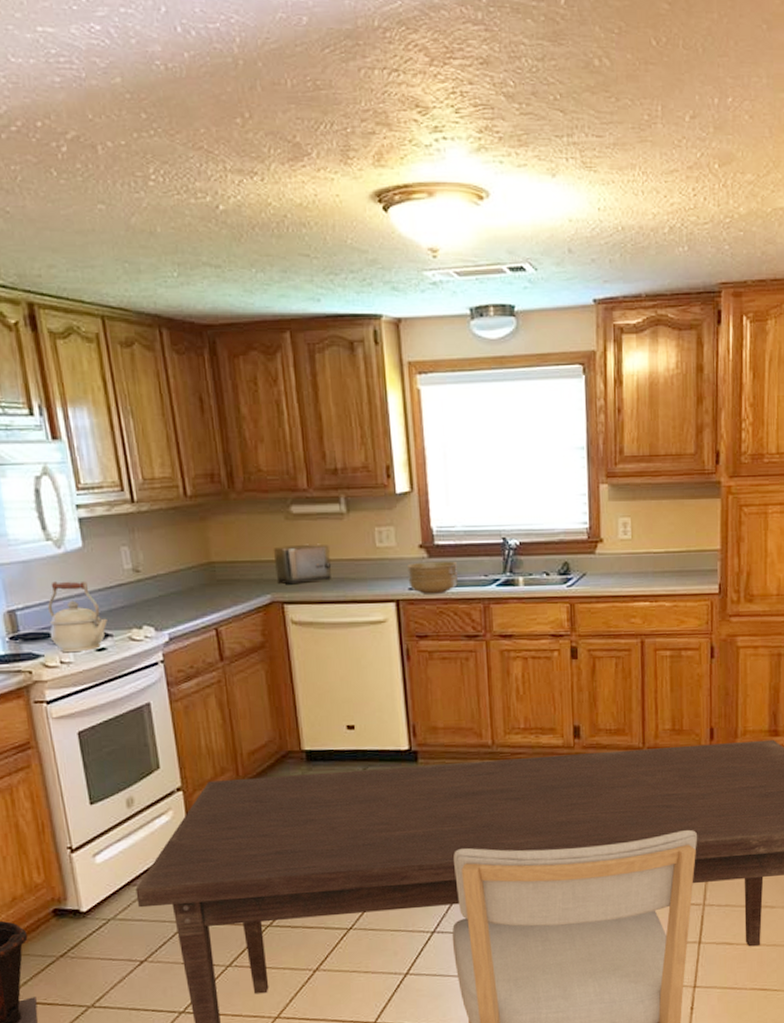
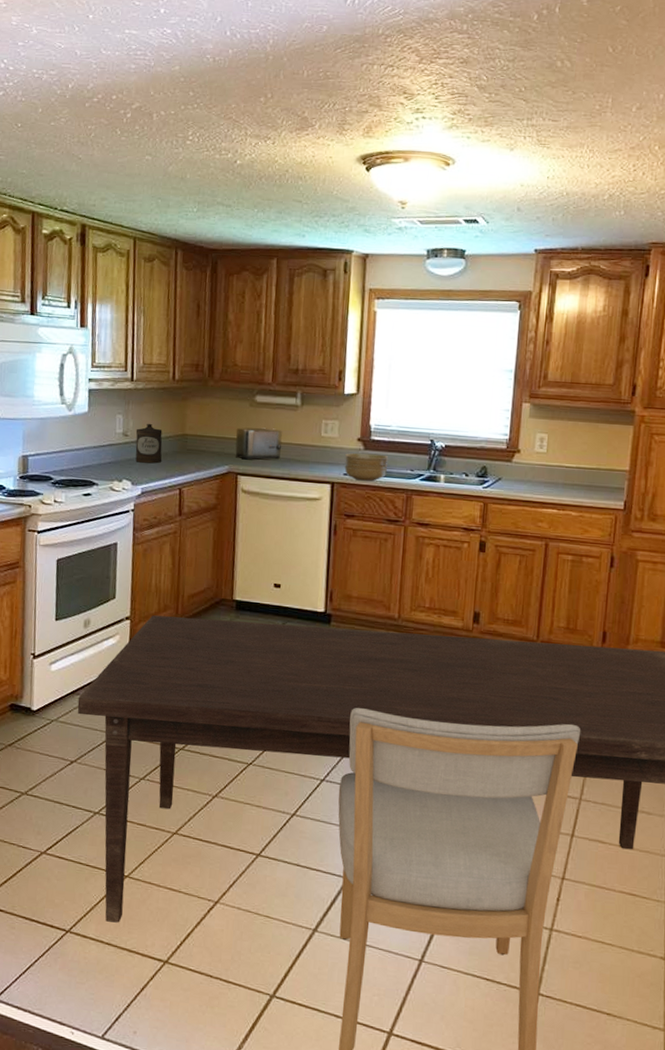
kettle: present [48,580,108,653] -> none [50,436,96,495]
canister: none [148,553,187,603] -> present [135,423,163,464]

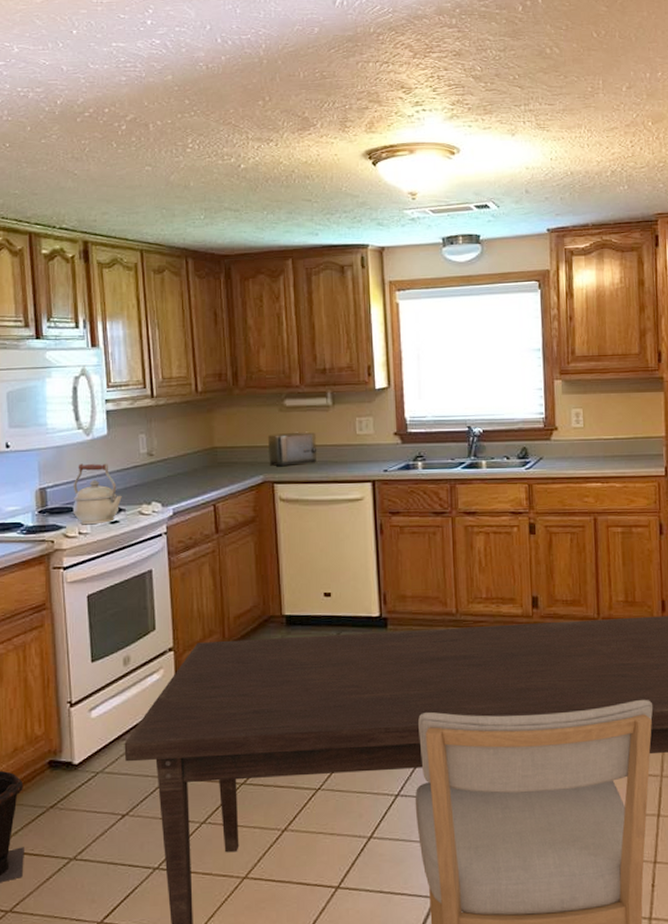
kettle: none [50,436,96,495] -> present [73,463,122,525]
canister: present [135,423,163,464] -> none [161,439,191,482]
bowl: present [344,452,388,482] -> none [383,446,428,477]

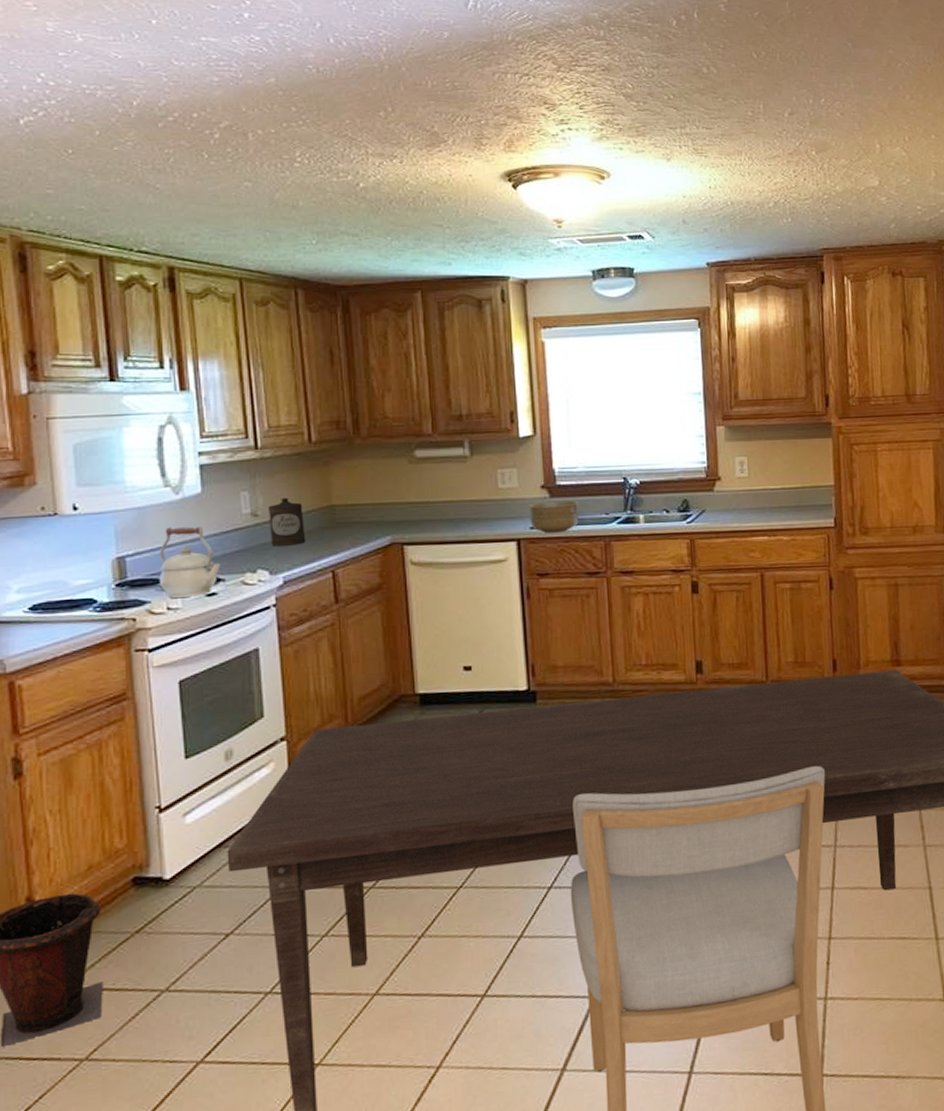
canister: none [161,439,191,482] -> present [267,497,305,546]
toaster: present [267,431,317,467] -> none [395,485,454,526]
bowl: none [383,446,428,477] -> present [529,500,580,534]

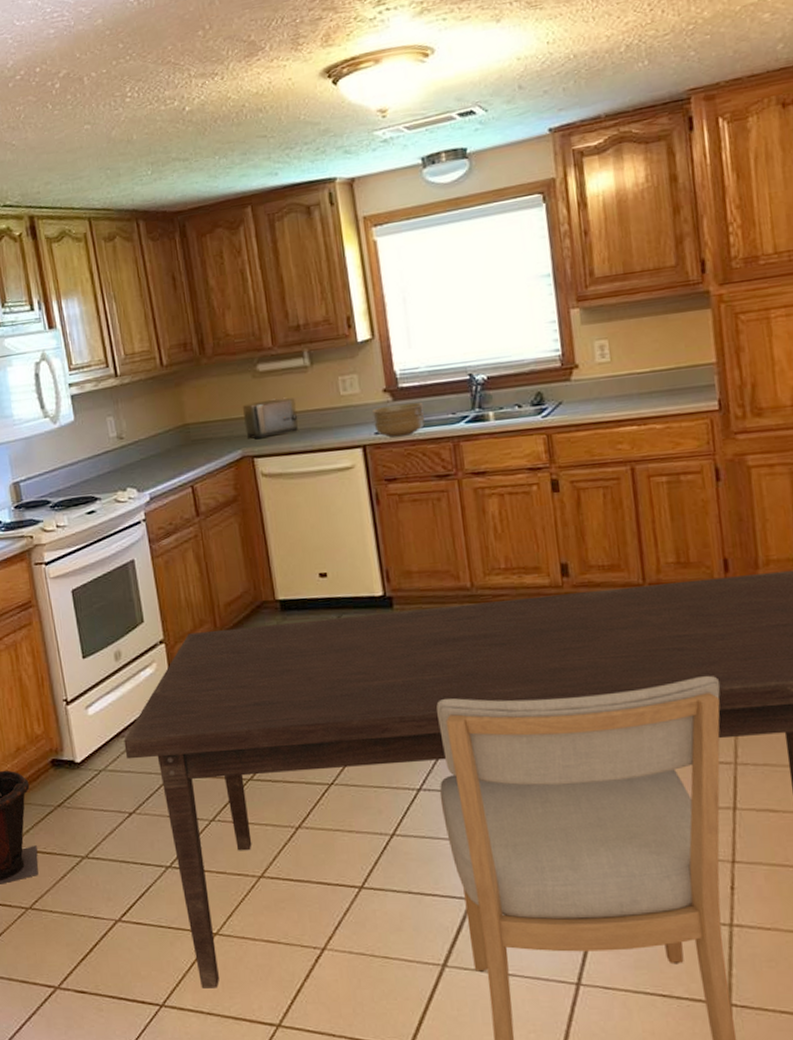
kettle: present [159,526,220,599] -> none [46,450,96,518]
canister: present [267,497,305,546] -> none [130,419,165,466]
toaster: none [395,485,454,526] -> present [242,397,299,439]

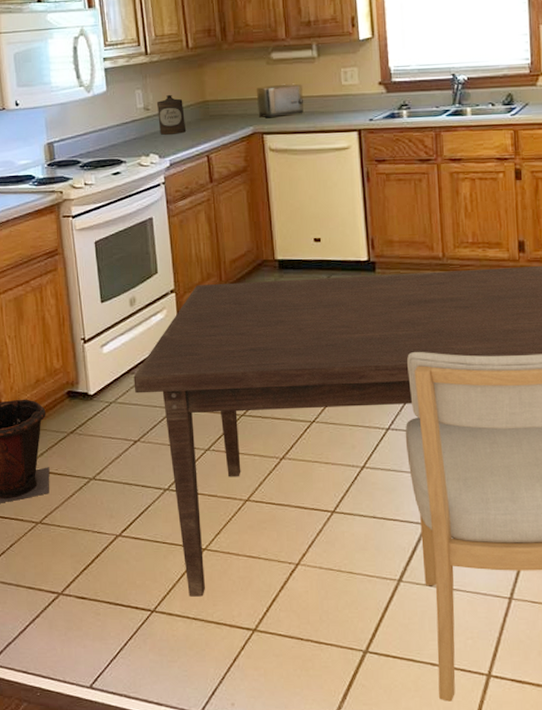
canister: none [130,419,165,466] -> present [156,94,186,135]
bowl: present [372,402,425,439] -> none [368,95,413,125]

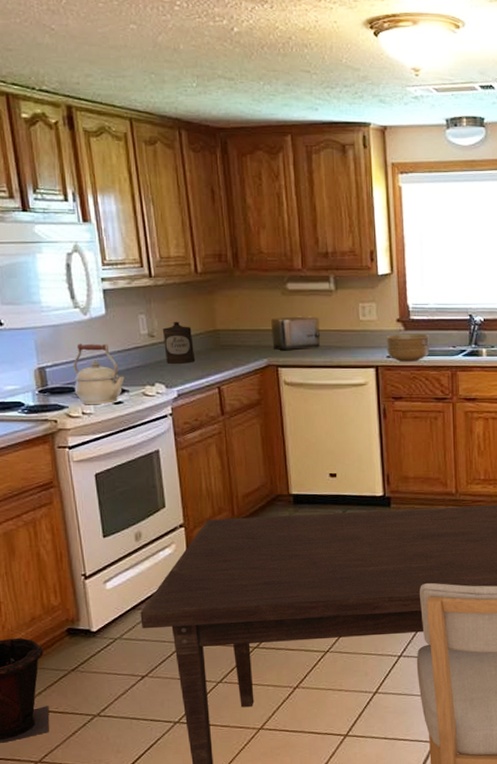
kettle: none [77,118,122,177] -> present [73,343,125,405]
bowl: none [368,95,413,125] -> present [386,333,430,363]

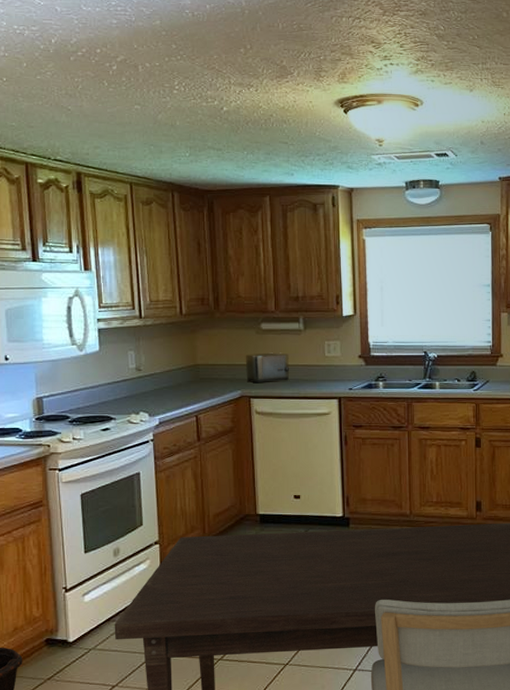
kettle: present [73,343,125,405] -> none [67,376,112,432]
canister: present [162,321,195,364] -> none [148,356,176,395]
bowl: present [386,333,430,363] -> none [349,368,388,395]

